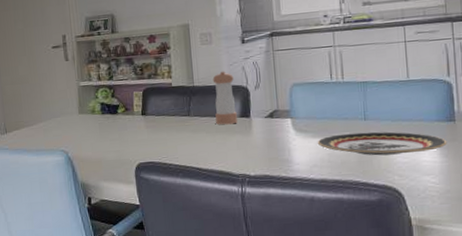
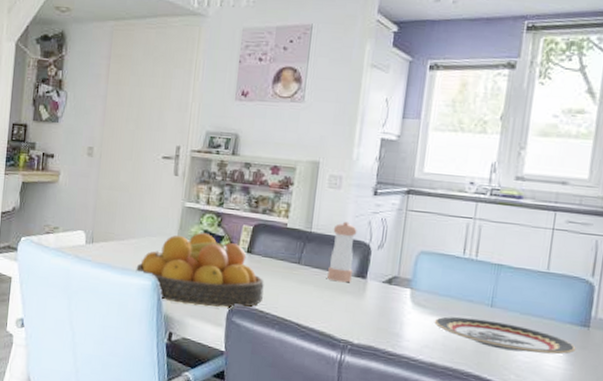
fruit bowl: none [48,105,163,171] -> present [136,232,264,308]

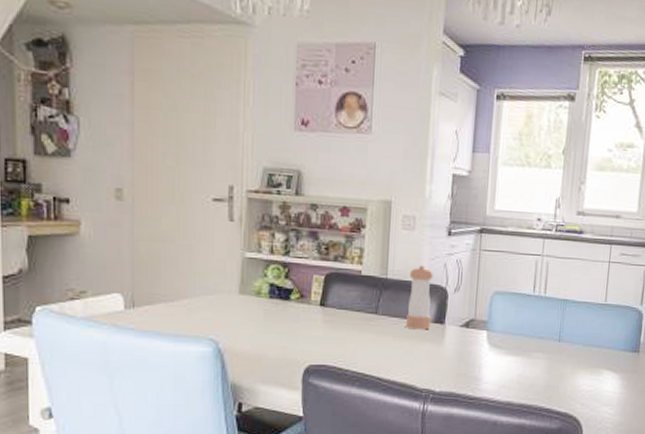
fruit bowl: present [136,232,264,308] -> none [192,286,341,370]
plate: present [434,316,576,355] -> none [509,354,629,382]

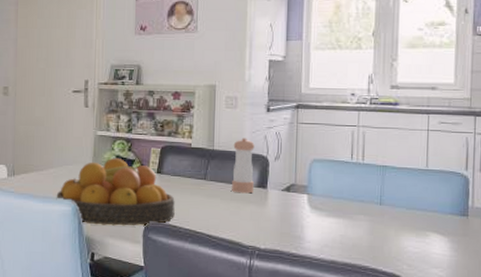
fruit bowl: none [192,286,341,370] -> present [56,157,175,226]

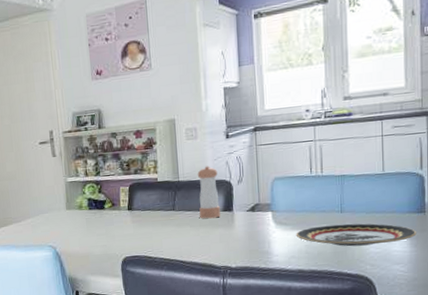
fruit bowl: present [56,157,175,226] -> none [36,200,149,265]
plate: none [331,216,458,244] -> present [295,223,417,247]

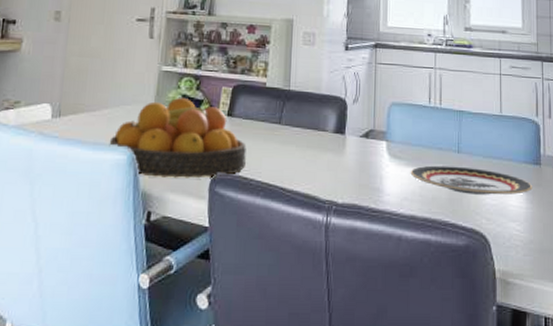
fruit bowl: none [36,200,149,265] -> present [109,97,246,178]
pepper shaker: present [197,166,220,219] -> none [308,77,333,140]

